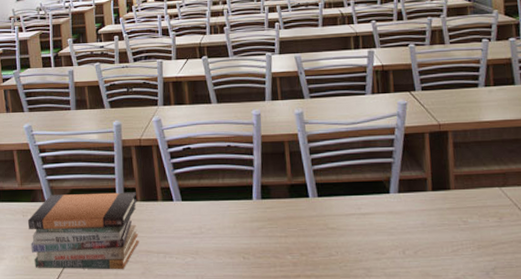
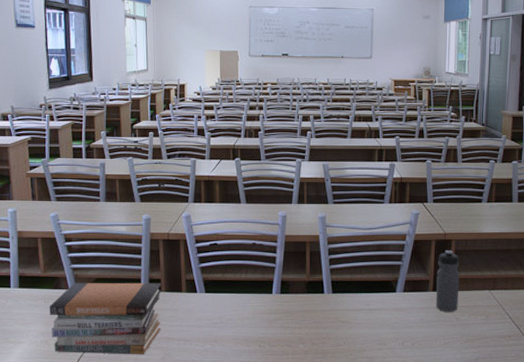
water bottle: none [434,143,464,214] -> present [435,250,460,312]

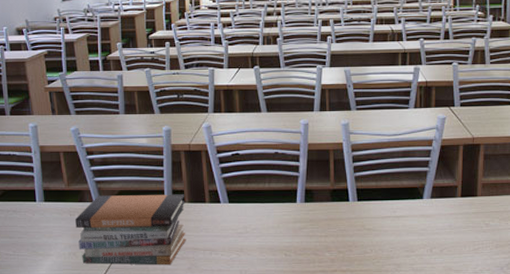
water bottle: present [435,250,460,312] -> none [464,155,489,218]

